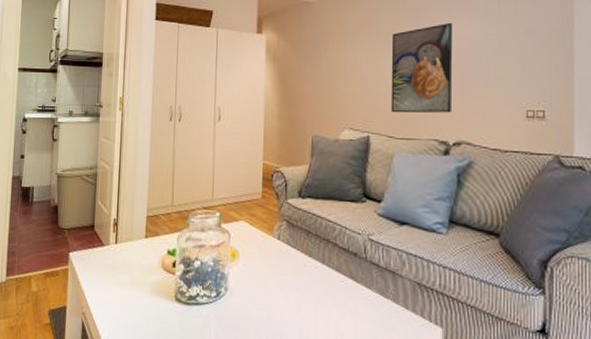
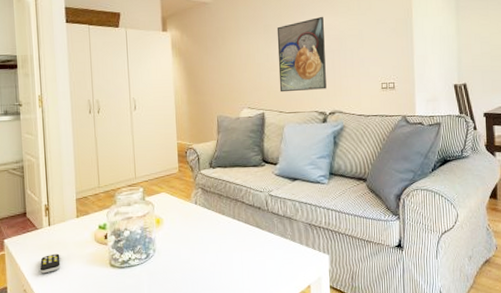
remote control: none [101,276,124,298] -> present [39,253,61,274]

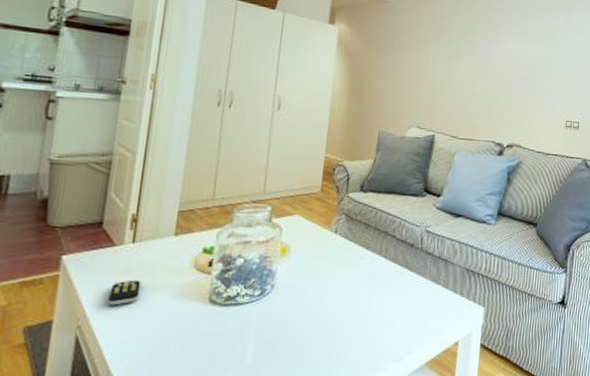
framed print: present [276,16,327,93] -> none [455,39,515,119]

